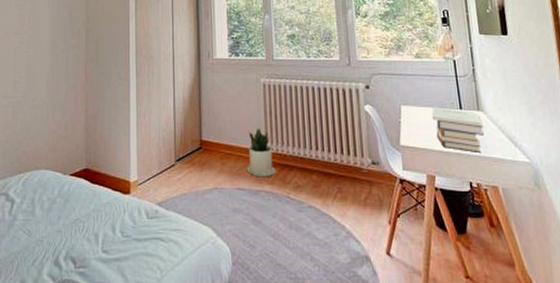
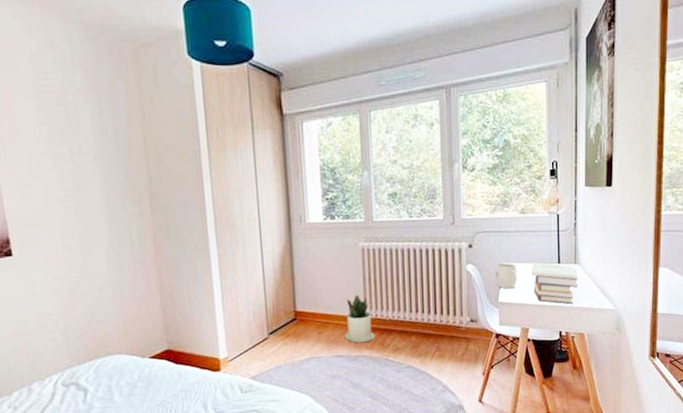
mug: none [394,105,418,132] -> present [495,262,517,289]

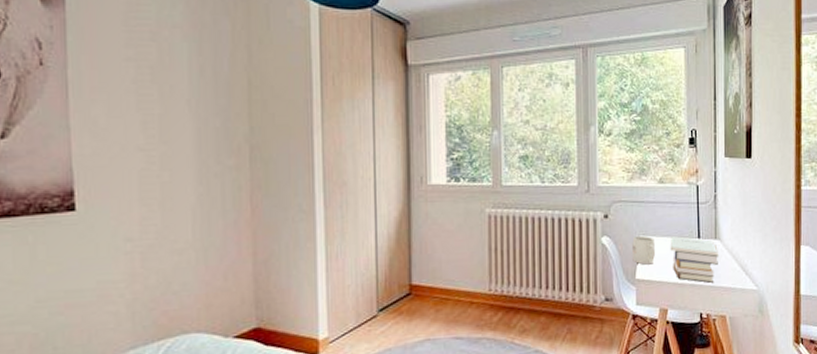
planter: present [346,294,375,344] -> none [467,267,500,324]

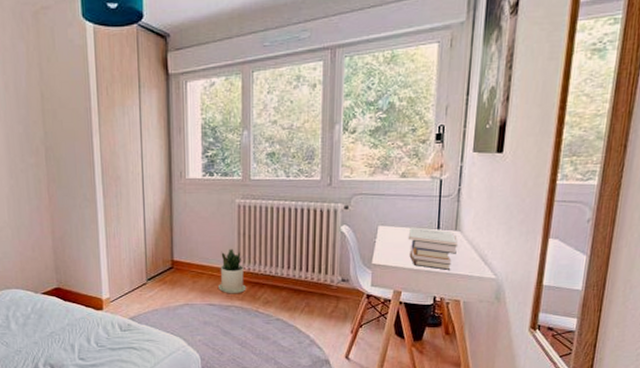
planter: none [467,267,500,324] -> present [219,248,246,294]
mug: present [632,235,655,265] -> none [370,225,393,252]

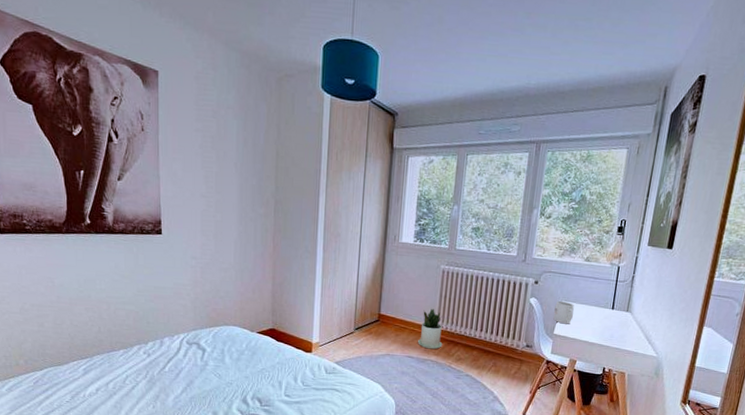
mug: none [370,225,393,252] -> present [553,300,574,325]
books: present [408,227,458,270] -> none [586,305,628,345]

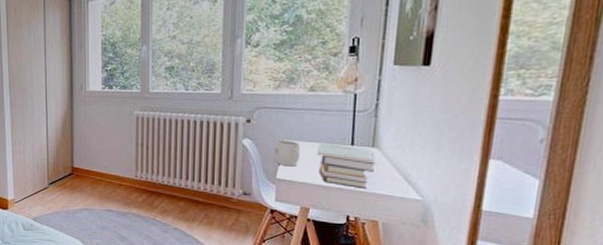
planter: present [418,308,443,350] -> none [117,158,144,202]
books: none [586,305,628,345] -> present [317,142,376,188]

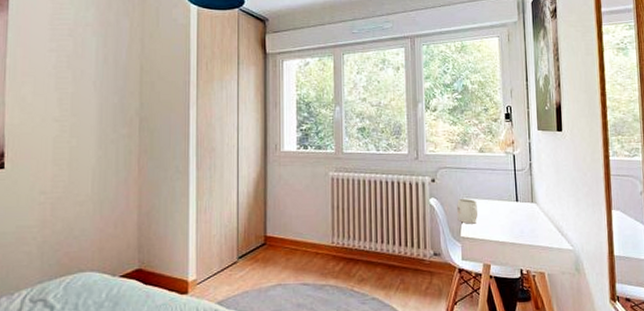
books: present [317,142,376,188] -> none [491,199,536,242]

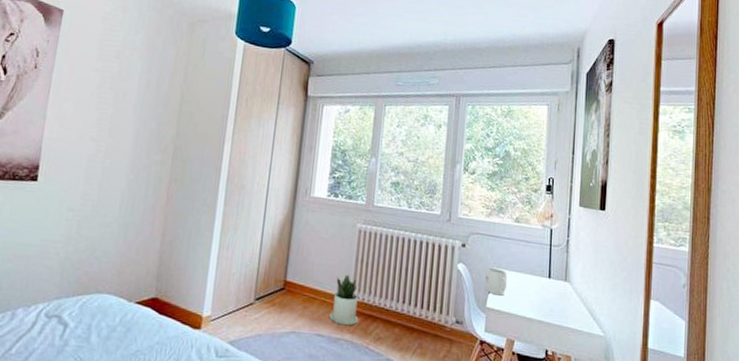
planter: none [313,222,341,272] -> present [330,274,359,326]

